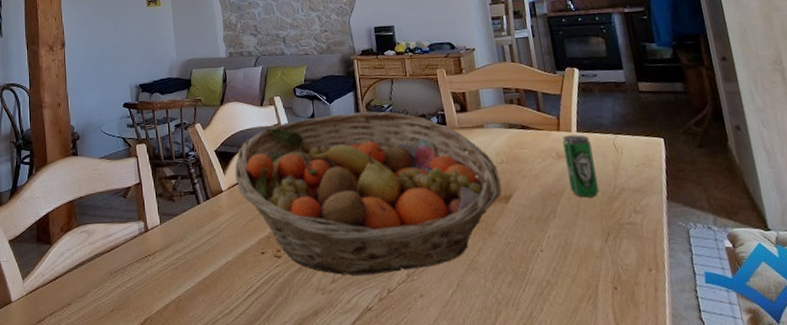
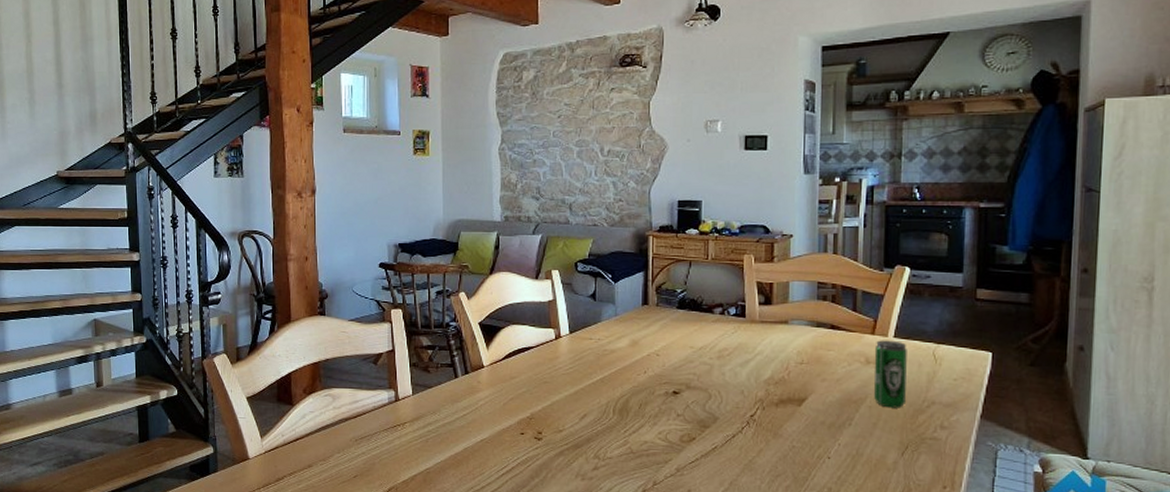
fruit basket: present [234,112,502,276] -> none [499,295,797,466]

